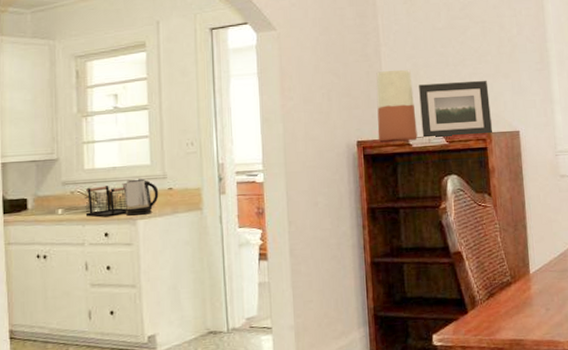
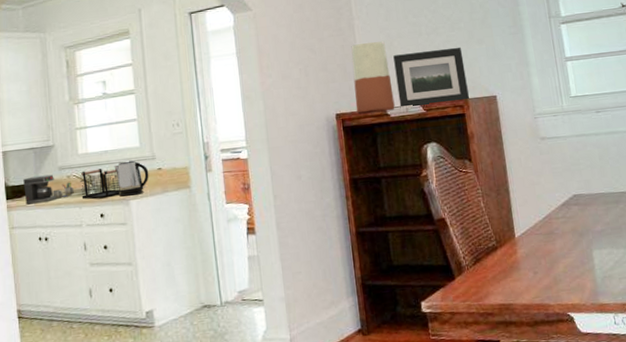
coffee maker: none [23,189,77,220] -> present [23,174,74,205]

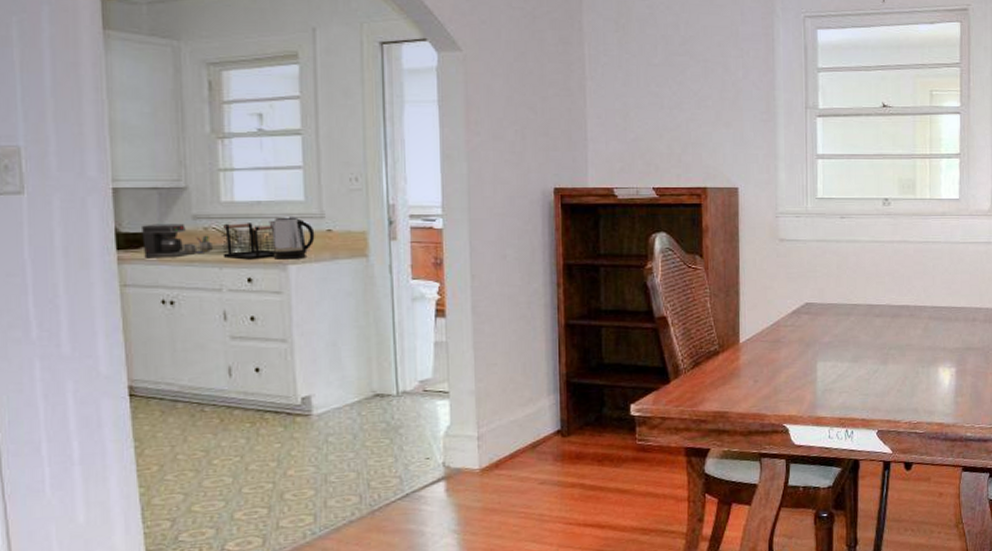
vase: present [351,41,395,115] -> none [578,108,624,192]
picture frame: present [393,48,469,109] -> none [628,128,708,191]

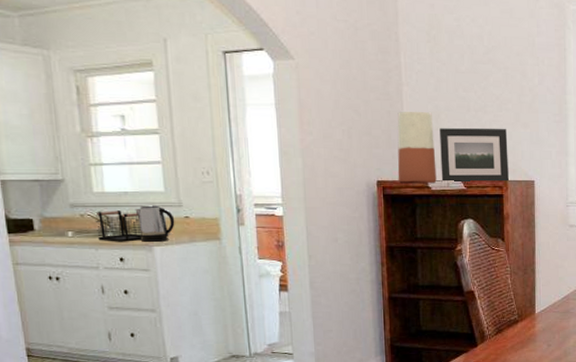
coffee maker: present [142,223,213,258] -> none [28,211,89,241]
vase: none [578,108,624,192] -> present [397,111,437,184]
picture frame: none [628,128,708,191] -> present [440,128,509,184]

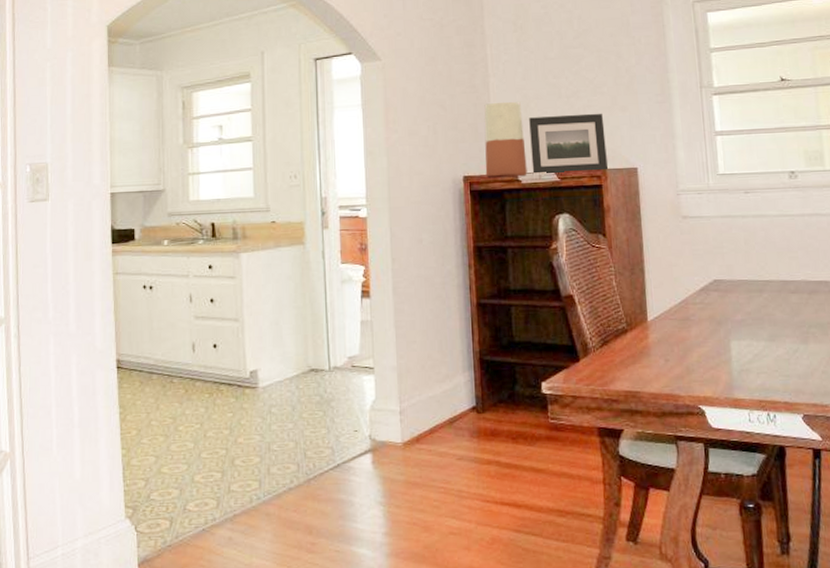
dish rack: present [95,211,141,242] -> none [189,218,230,250]
kettle: present [135,204,175,243] -> none [226,210,262,250]

